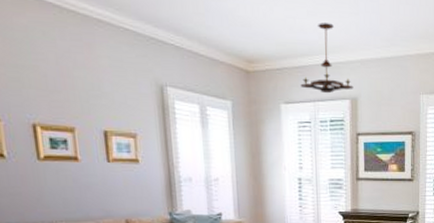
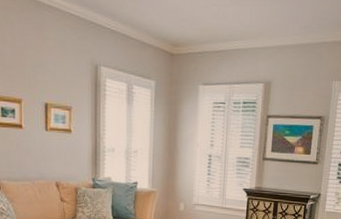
chandelier: present [300,22,354,94] -> none [218,10,268,77]

